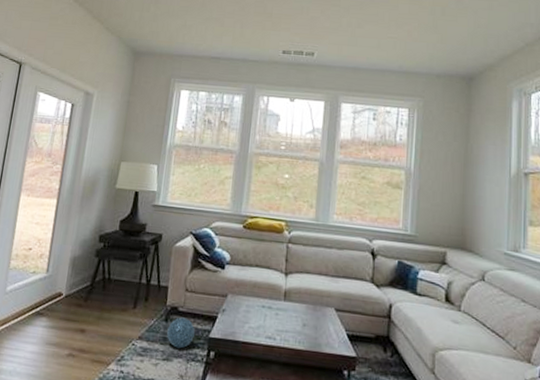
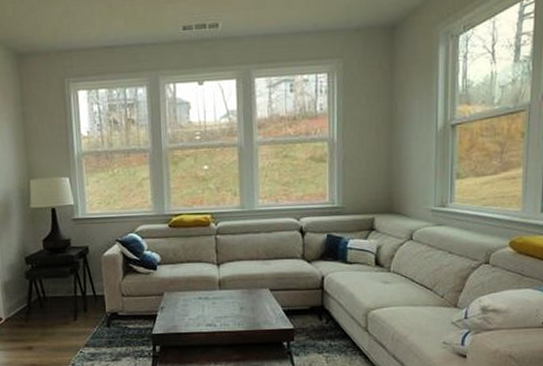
decorative ball: present [167,317,195,349] -> none [111,320,138,349]

